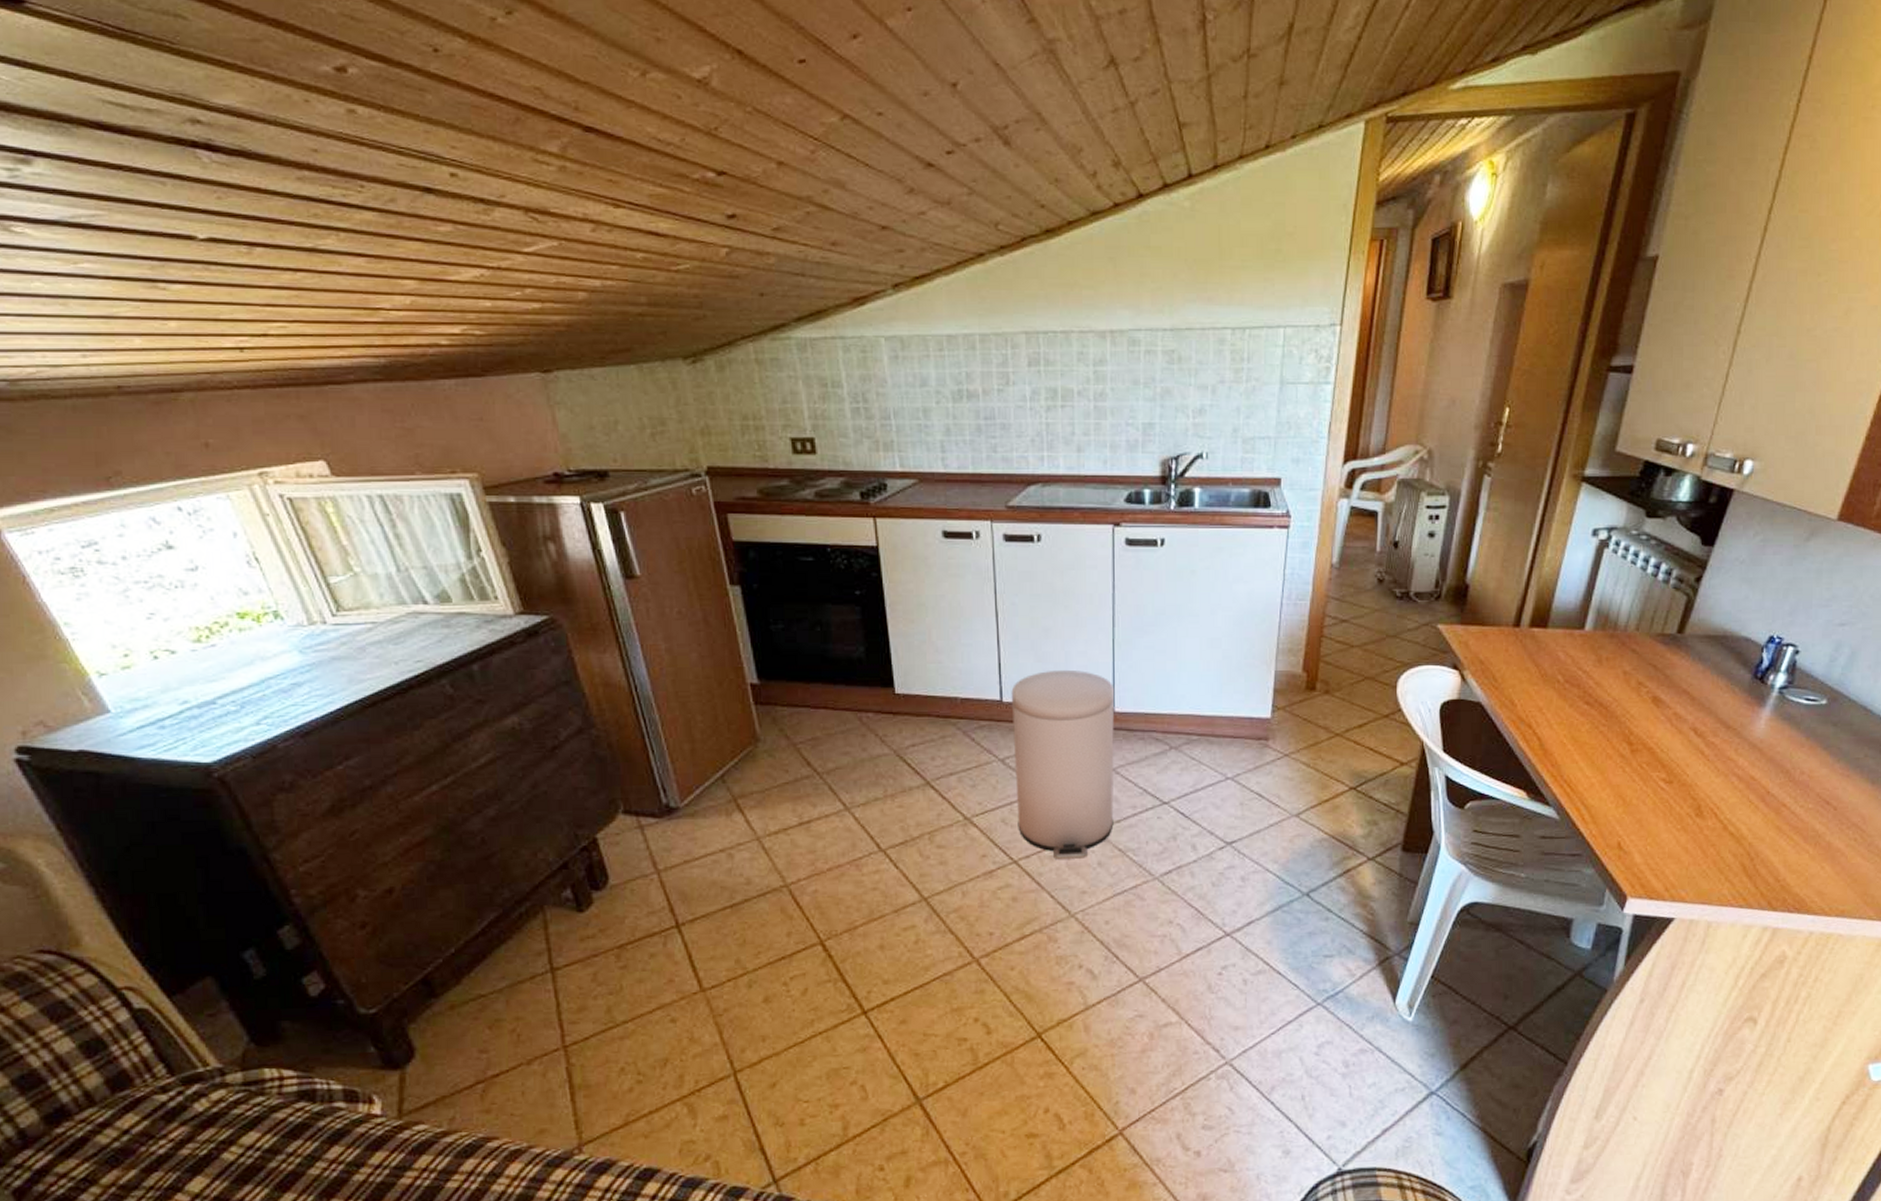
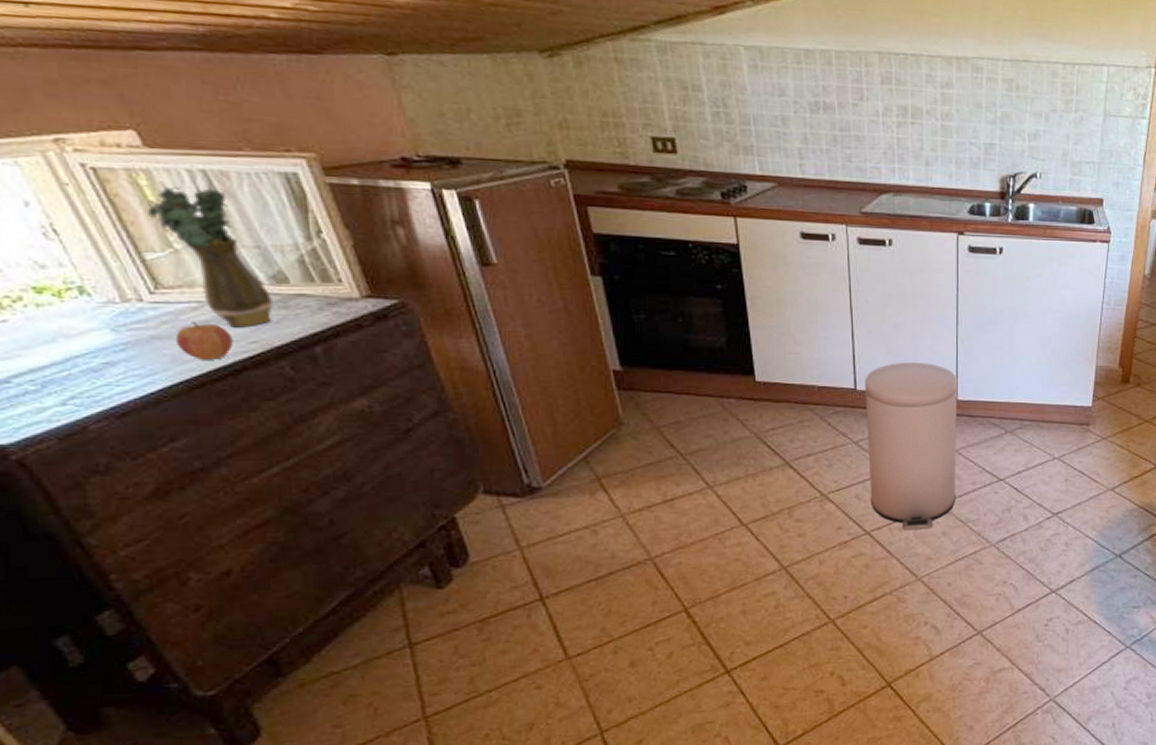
vase: none [333,508,437,647] -> present [148,181,274,328]
fruit: none [352,641,401,679] -> present [175,321,233,360]

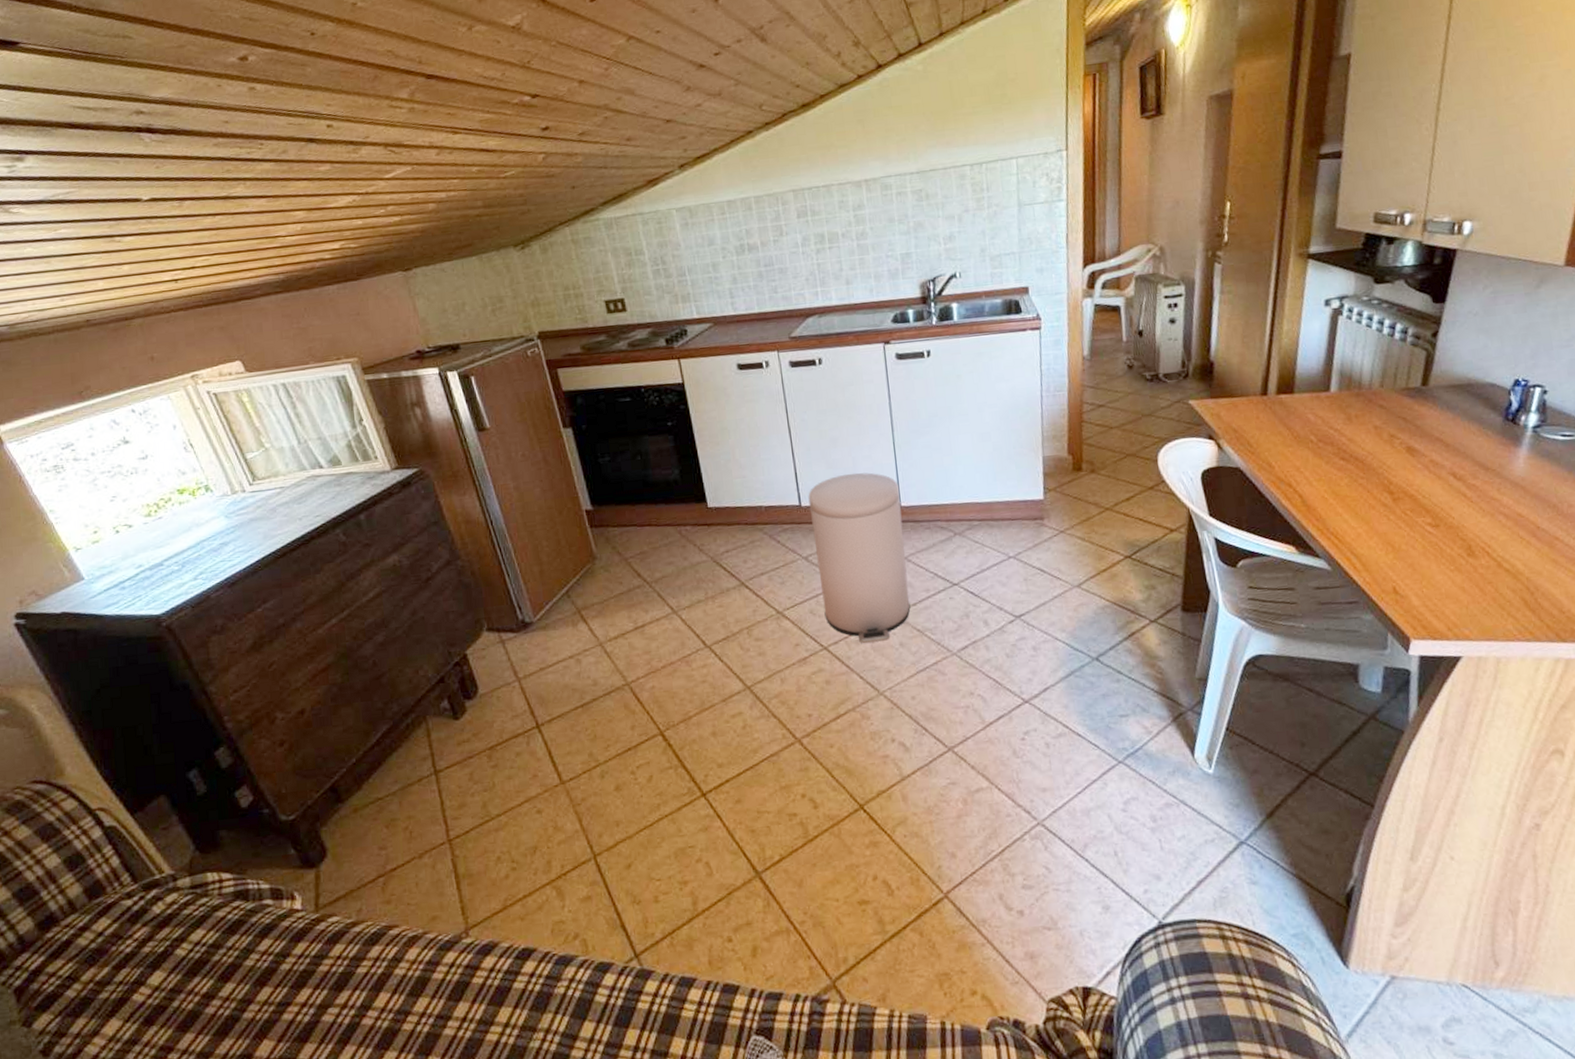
vase: present [148,181,274,328] -> none [248,393,331,506]
fruit: present [175,321,233,360] -> none [266,503,304,534]

